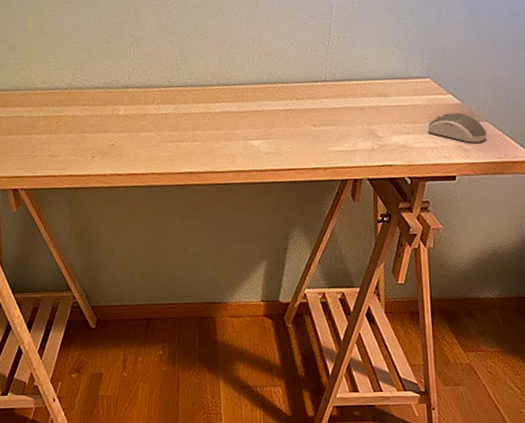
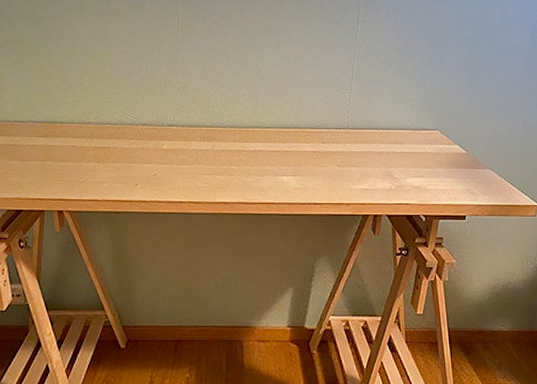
computer mouse: present [428,112,487,143] -> none [439,161,491,187]

